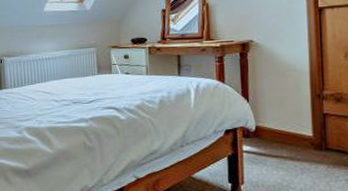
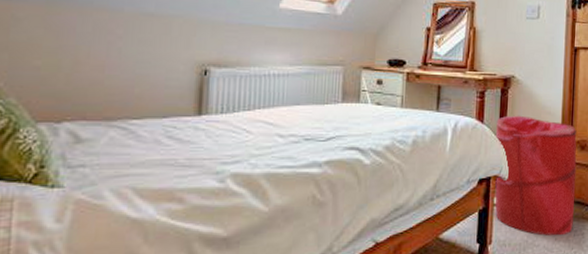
laundry hamper: none [238,74,334,181] -> present [495,115,577,236]

